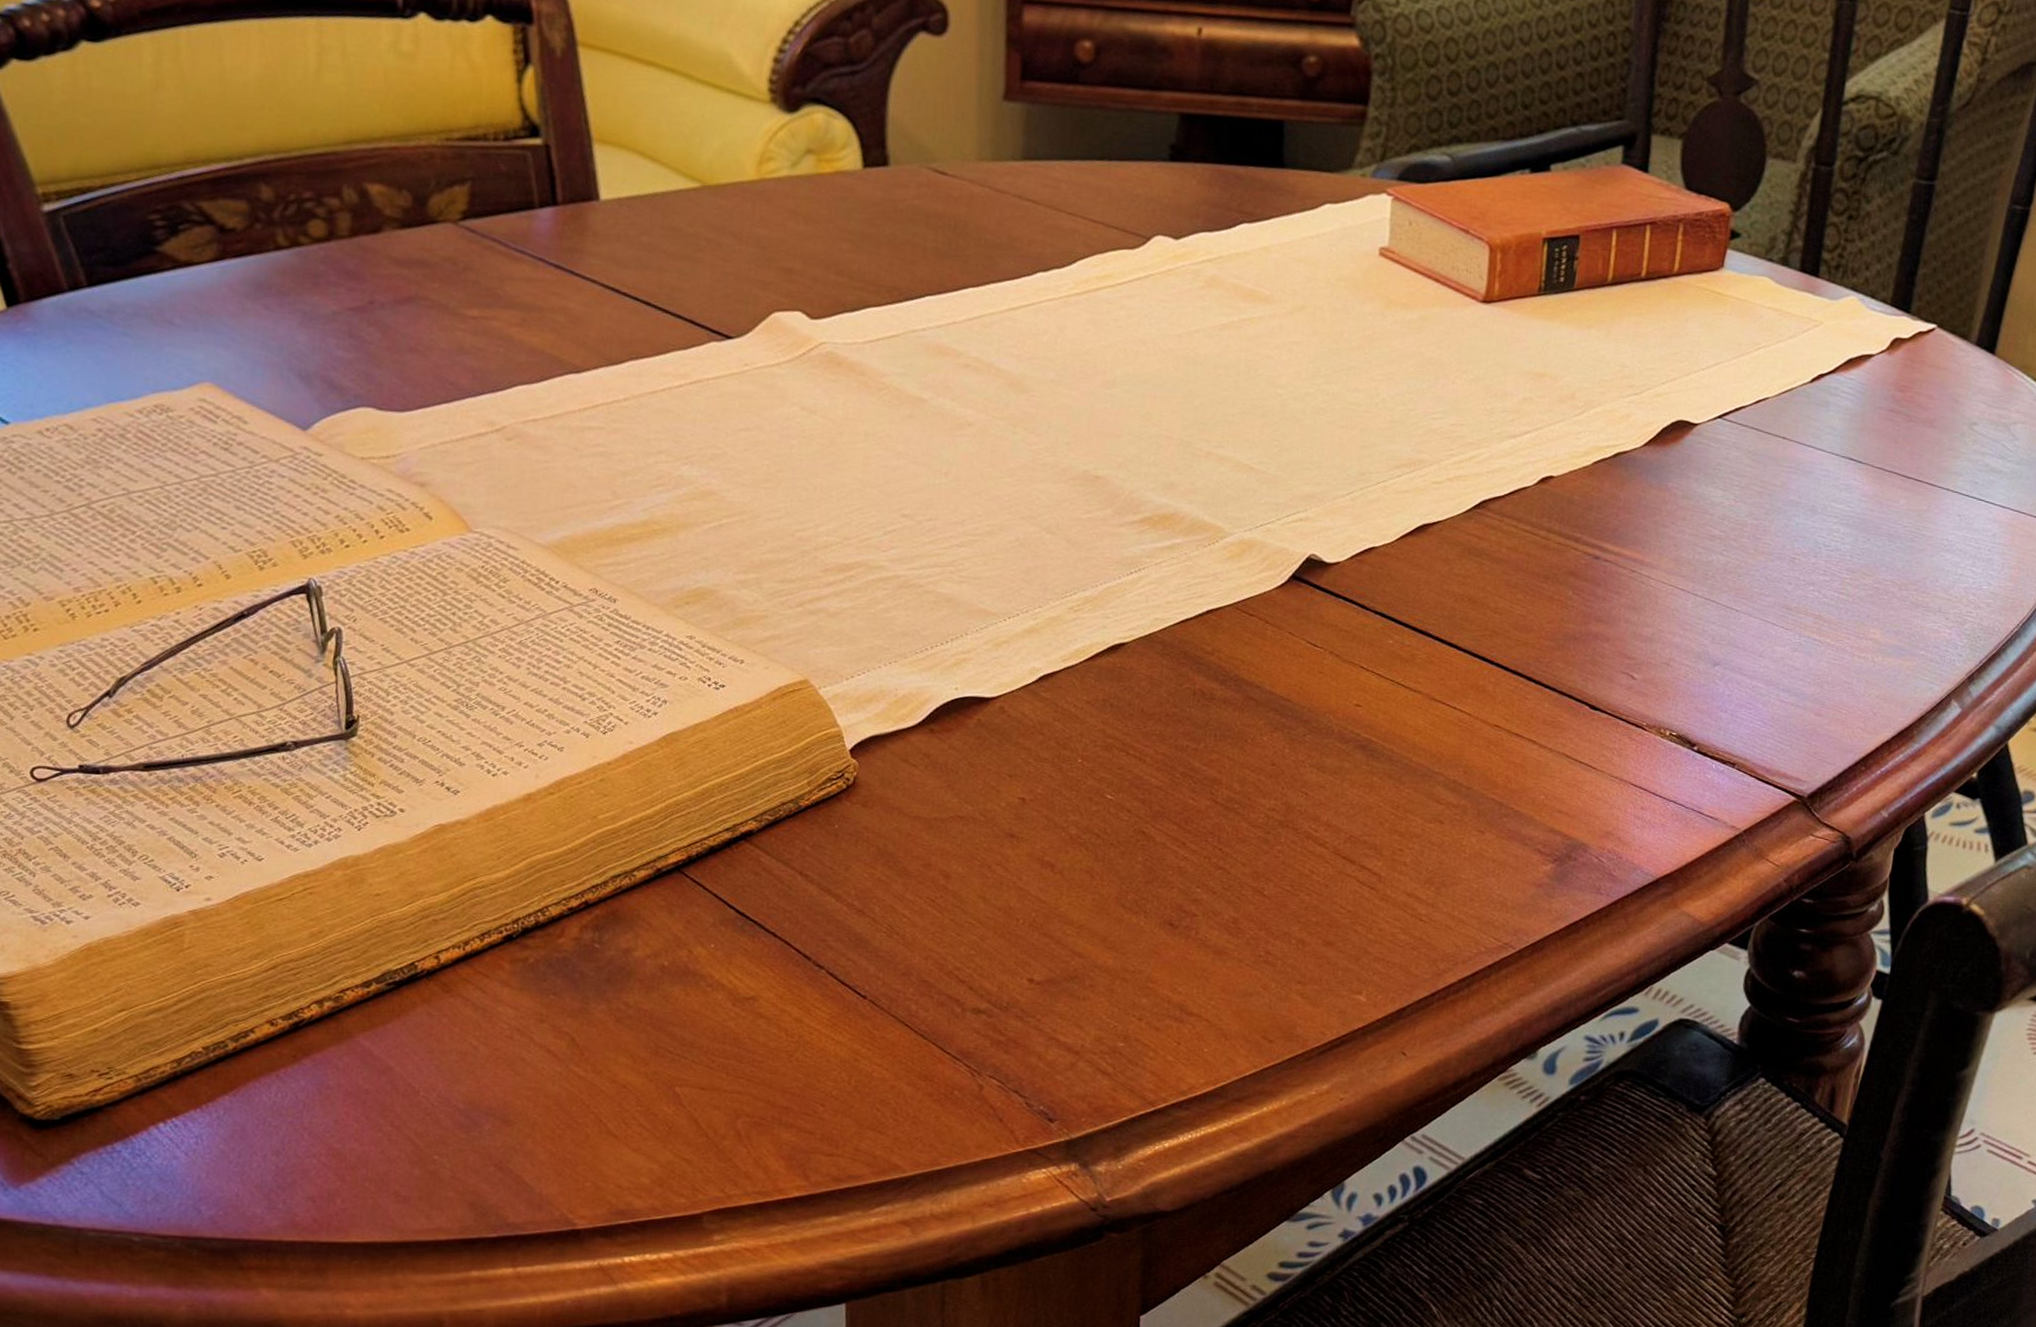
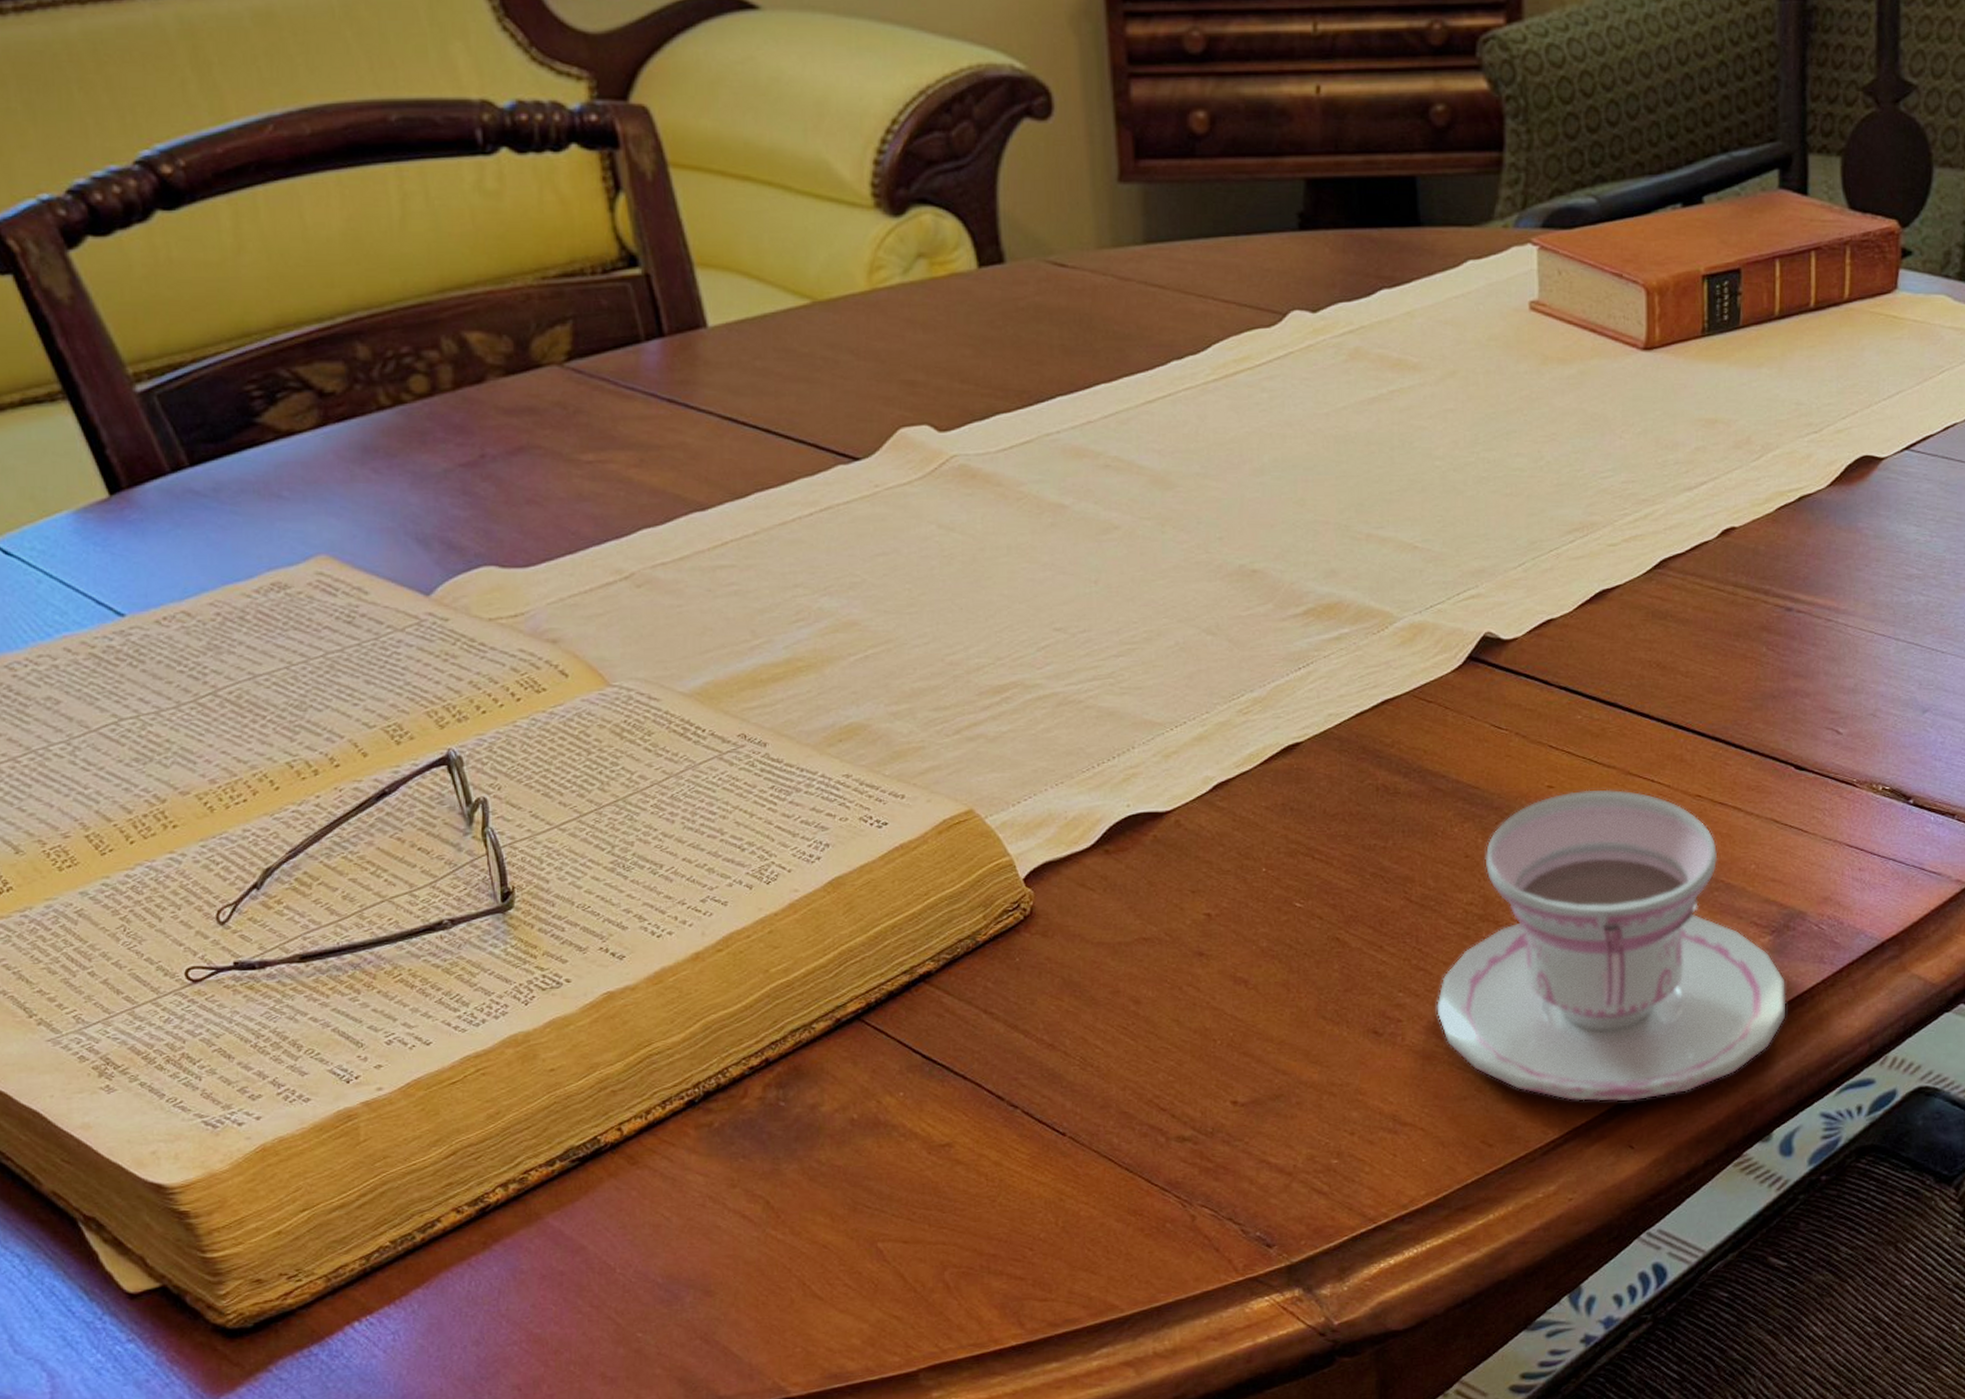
teacup: none [1231,711,1563,1010] -> present [1437,789,1786,1102]

